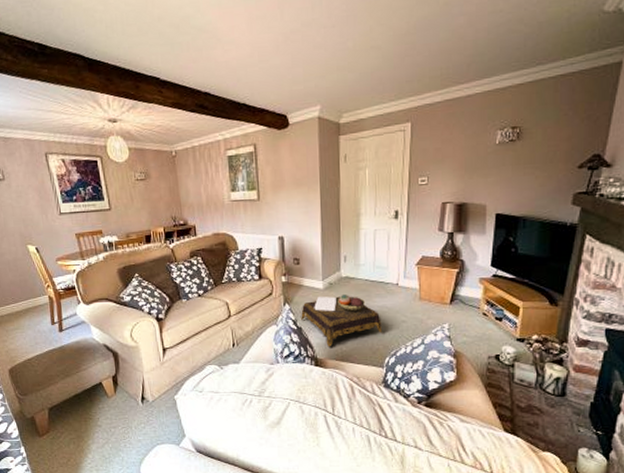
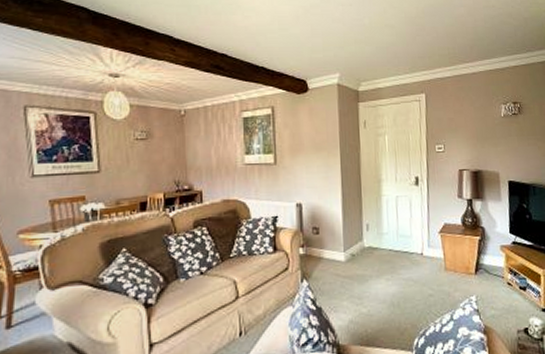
side table: present [301,293,382,347] -> none [320,266,409,330]

